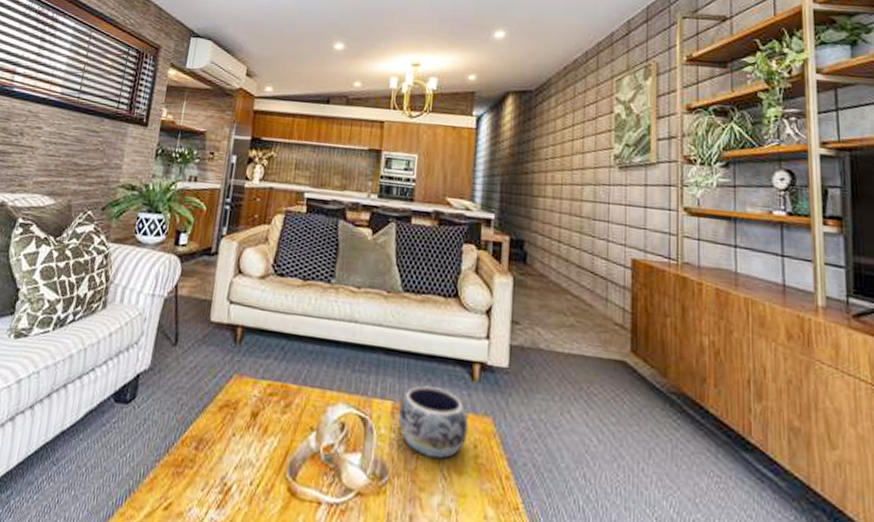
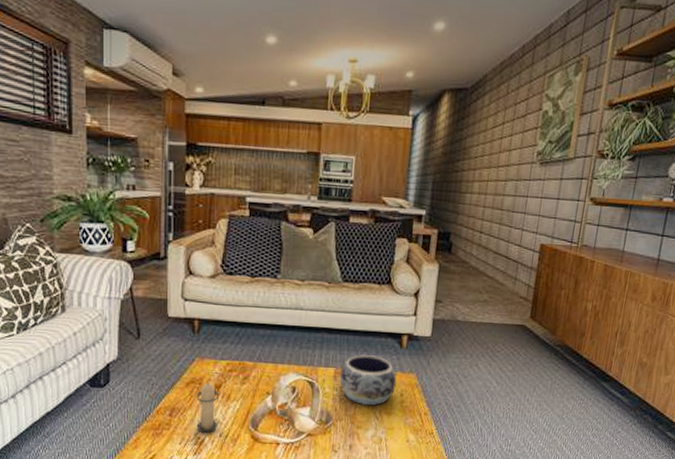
candle: none [224,405,256,478] -> present [196,381,220,433]

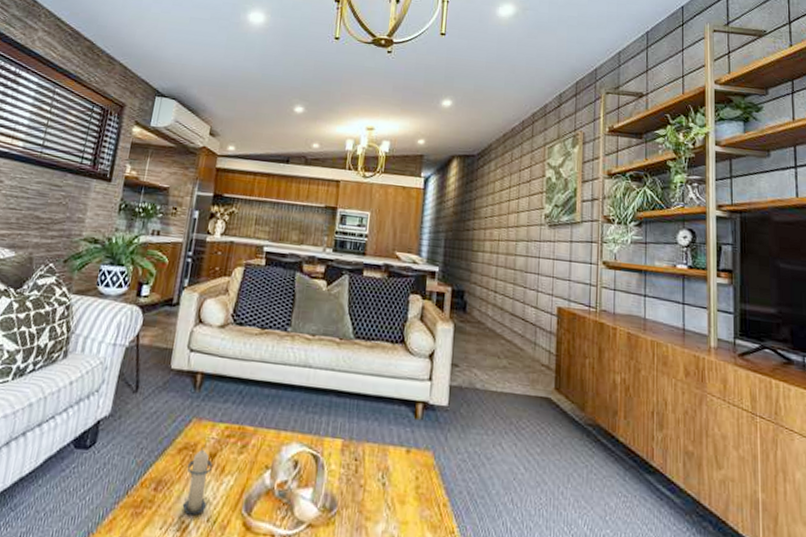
decorative bowl: present [339,354,397,406] -> none [347,423,412,491]

